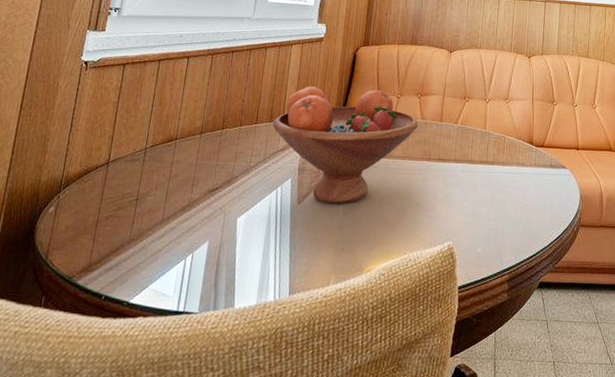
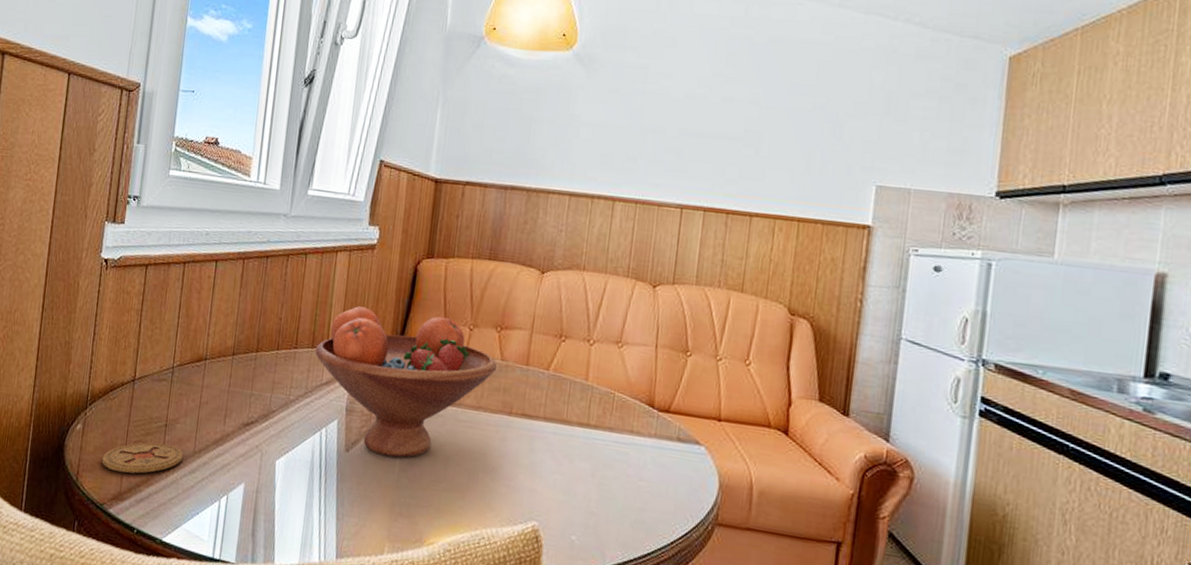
coaster: none [73,215,153,246] -> present [102,442,183,474]

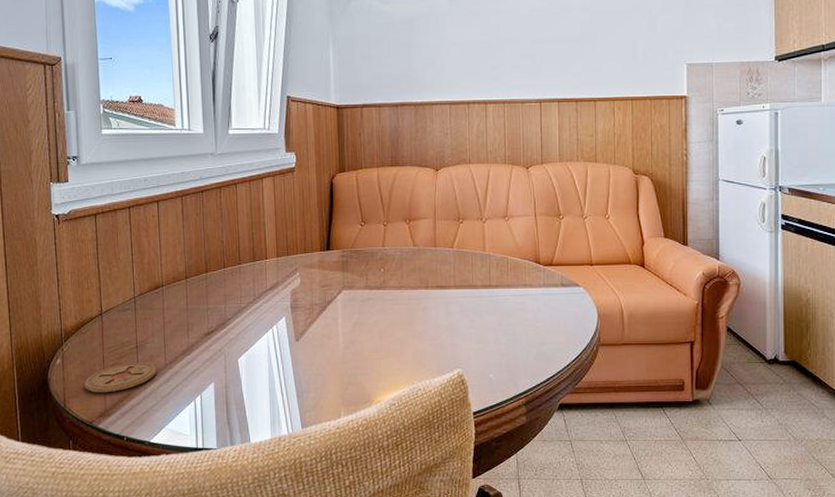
fruit bowl: present [315,306,498,458] -> none [257,218,411,339]

